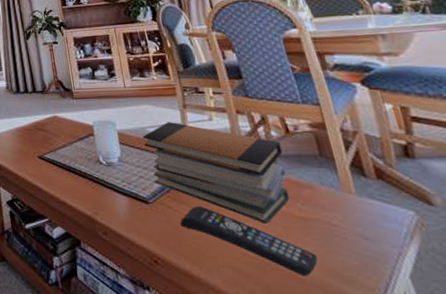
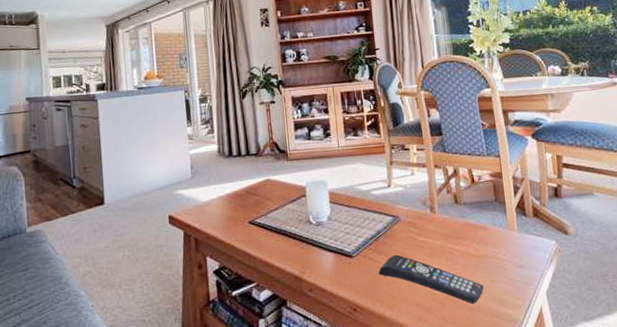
book stack: present [142,122,290,224] -> none [351,178,469,264]

